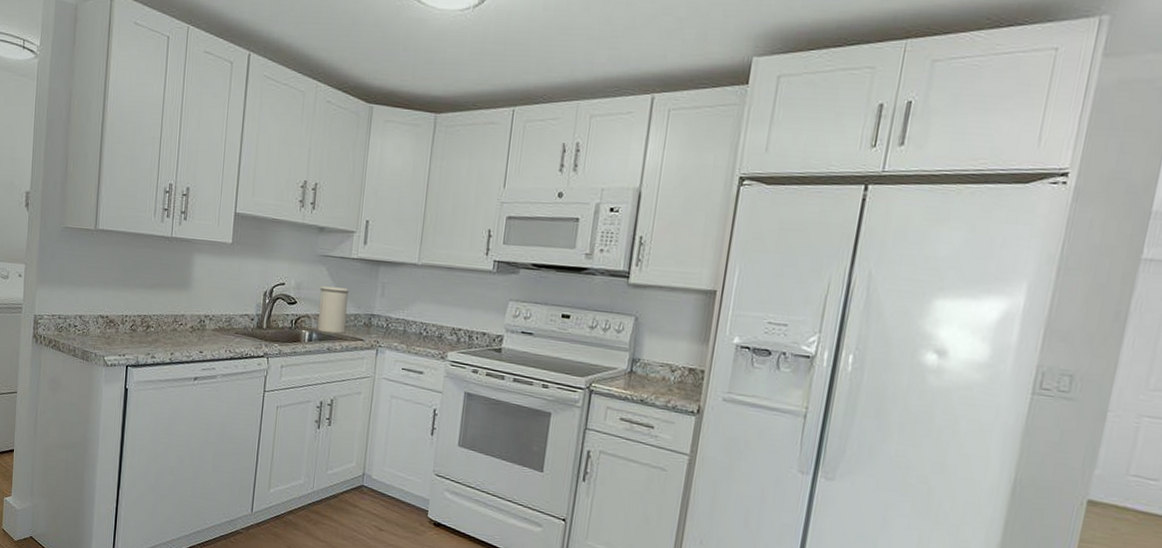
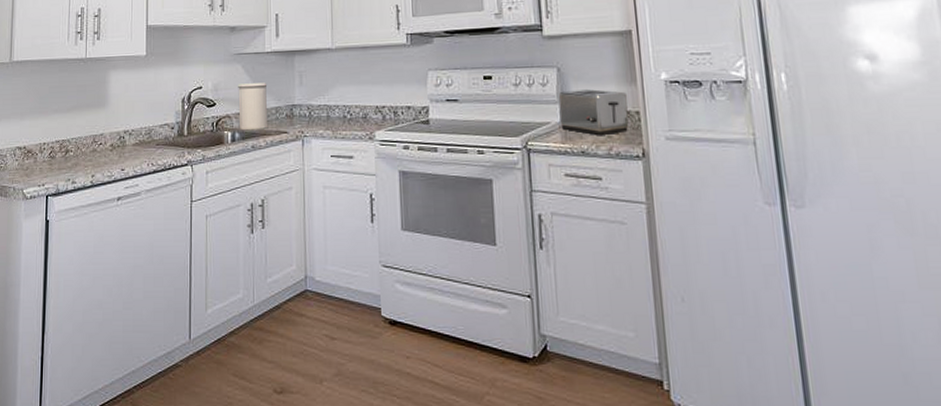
toaster: none [626,340,697,388] -> present [558,88,629,135]

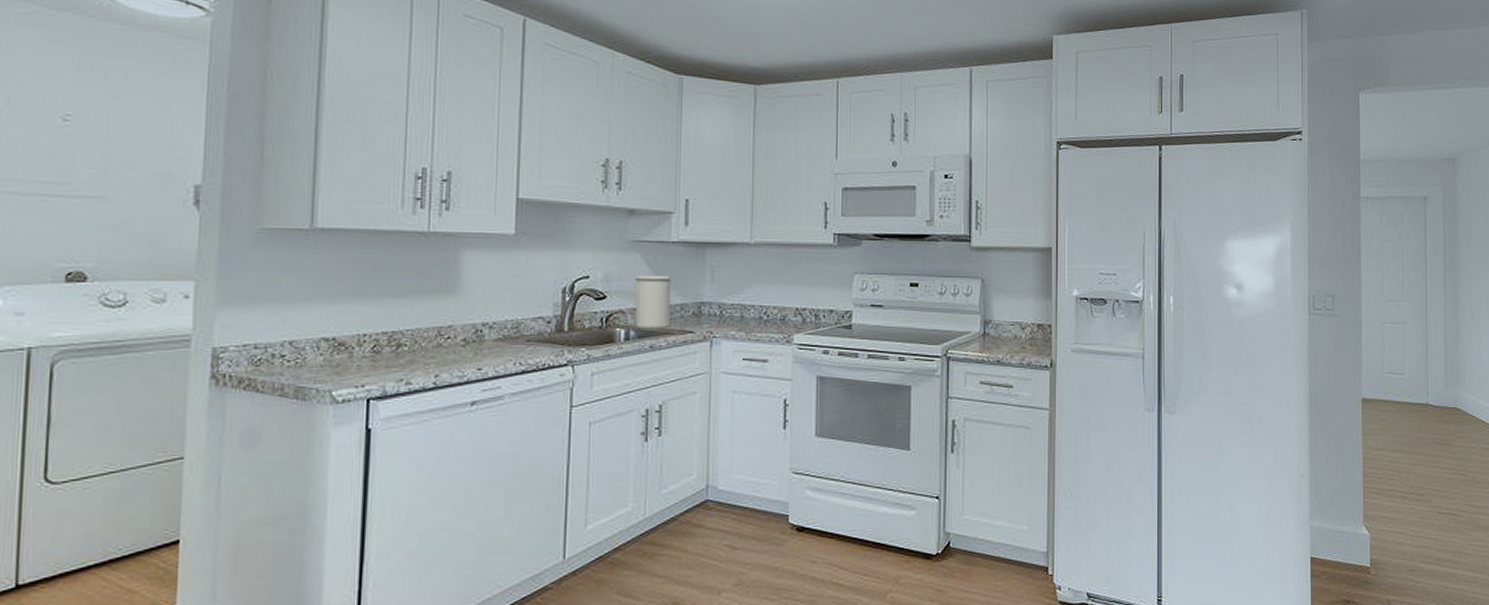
toaster: present [558,88,629,135] -> none [980,300,1043,345]

